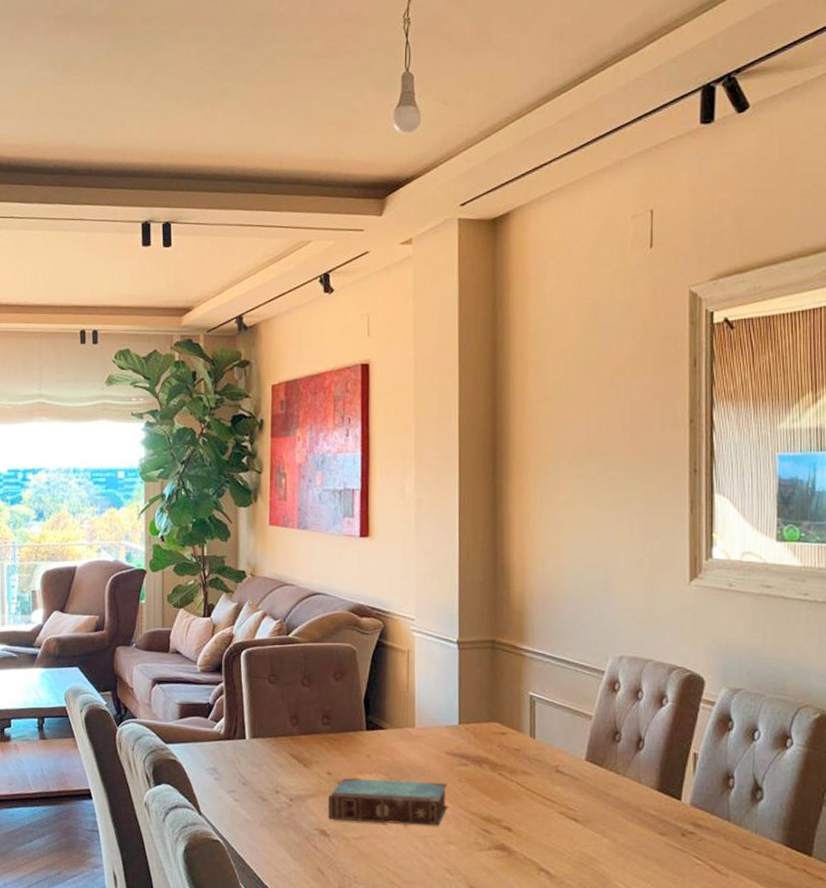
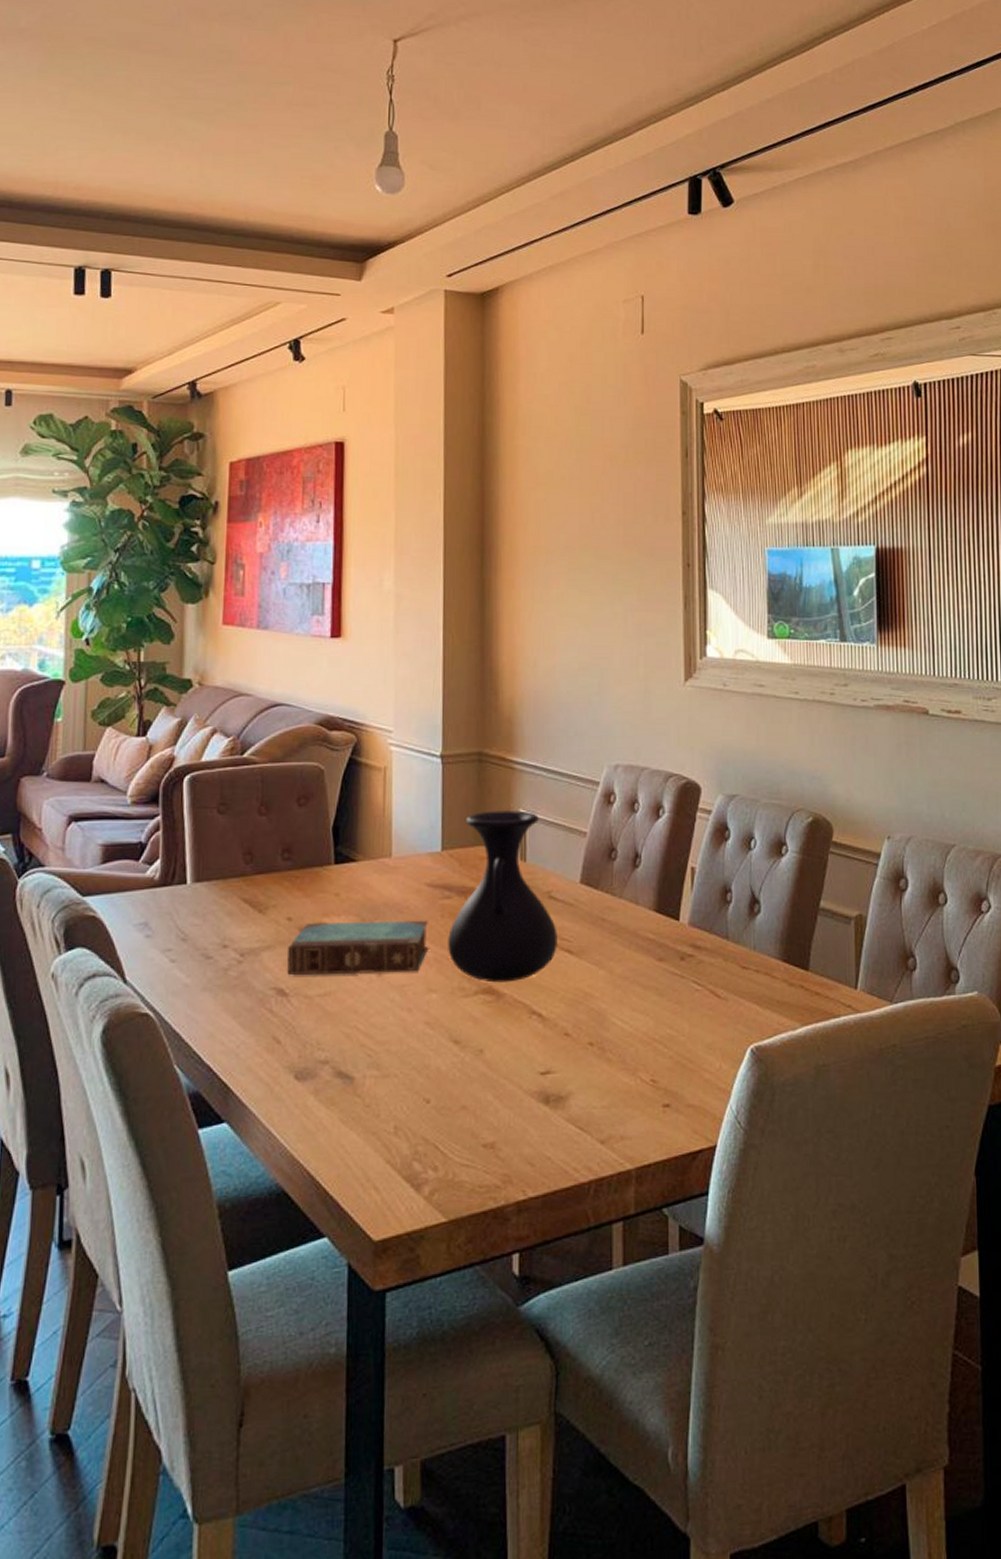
vase: none [465,692,564,842] -> present [448,810,557,983]

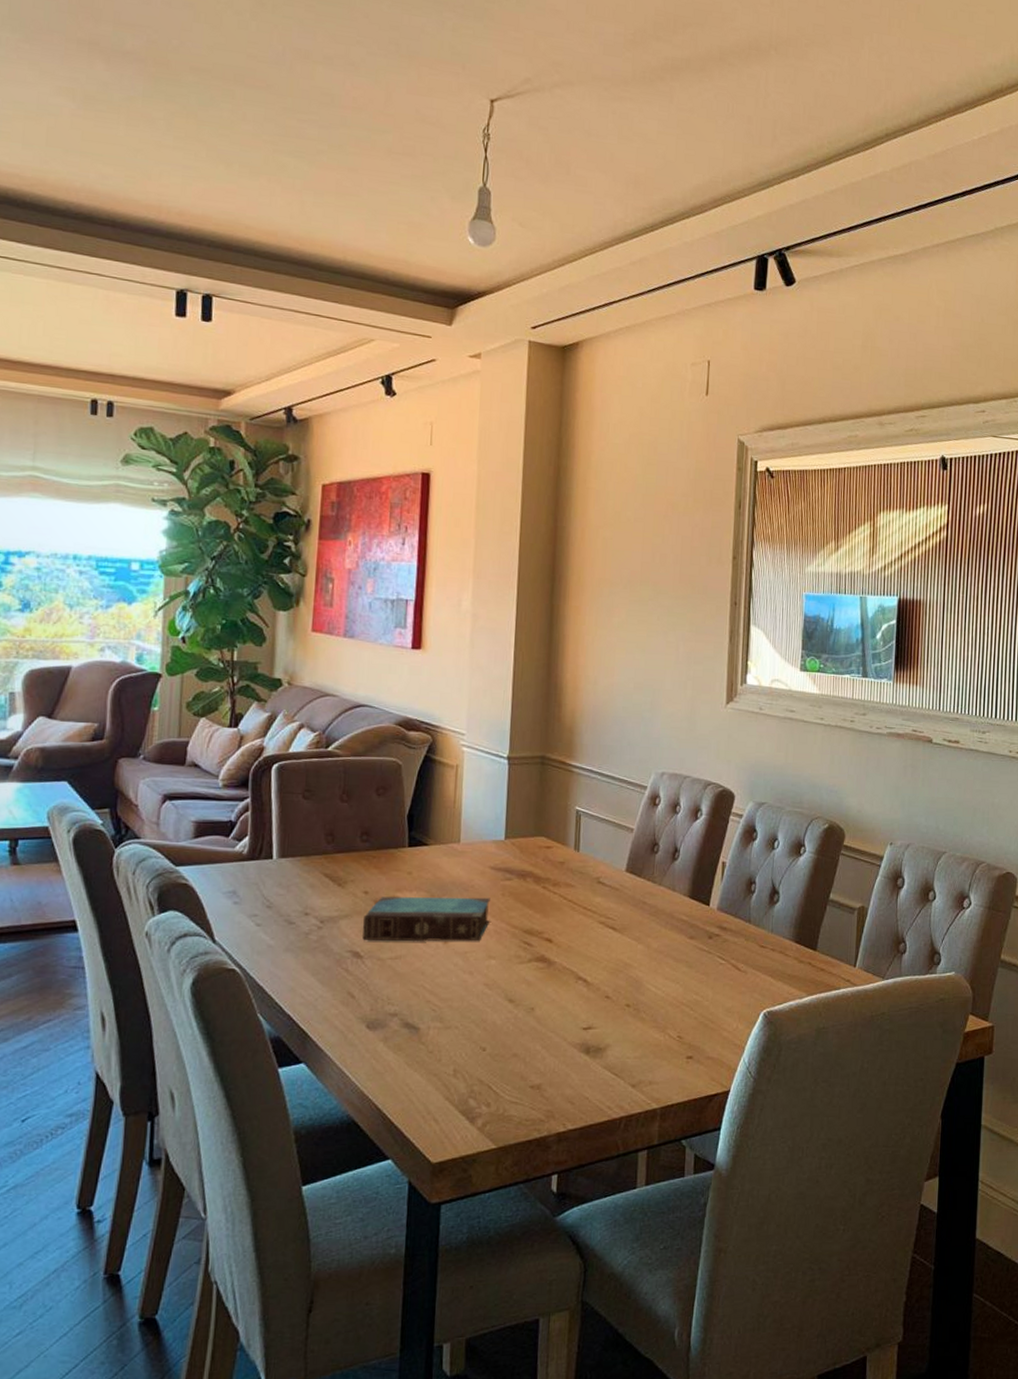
vase: present [448,810,557,983] -> none [507,807,604,953]

